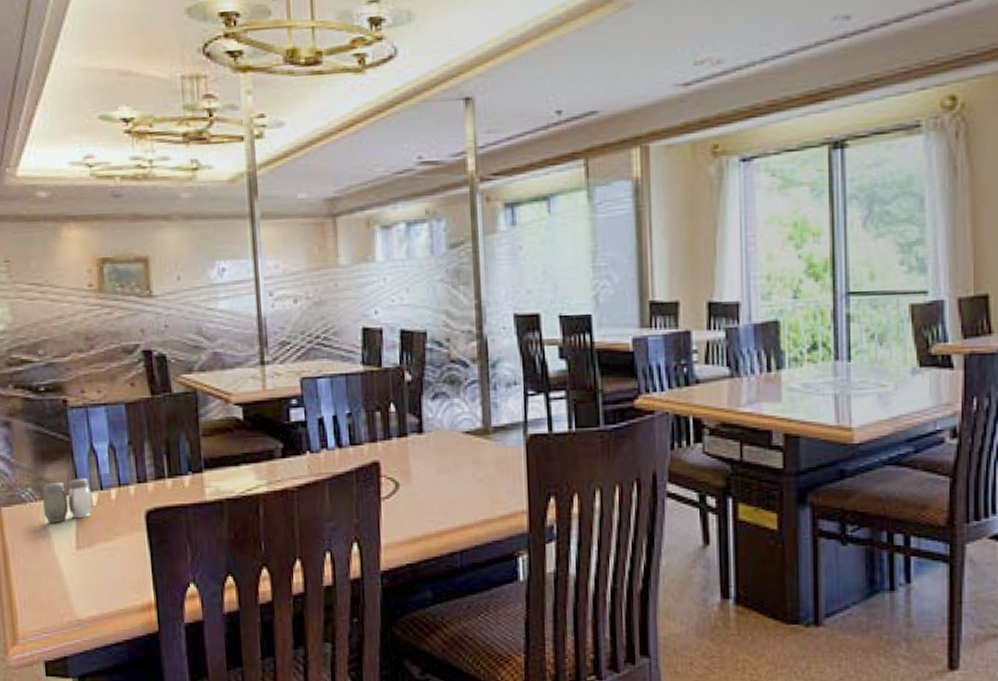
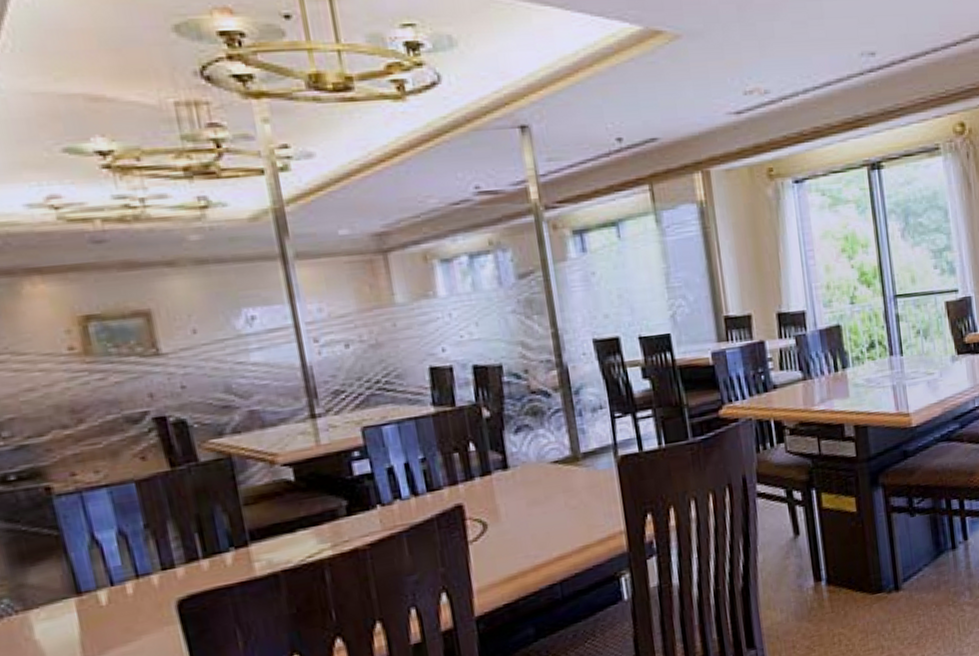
salt and pepper shaker: present [42,478,93,523] -> none [27,575,102,637]

